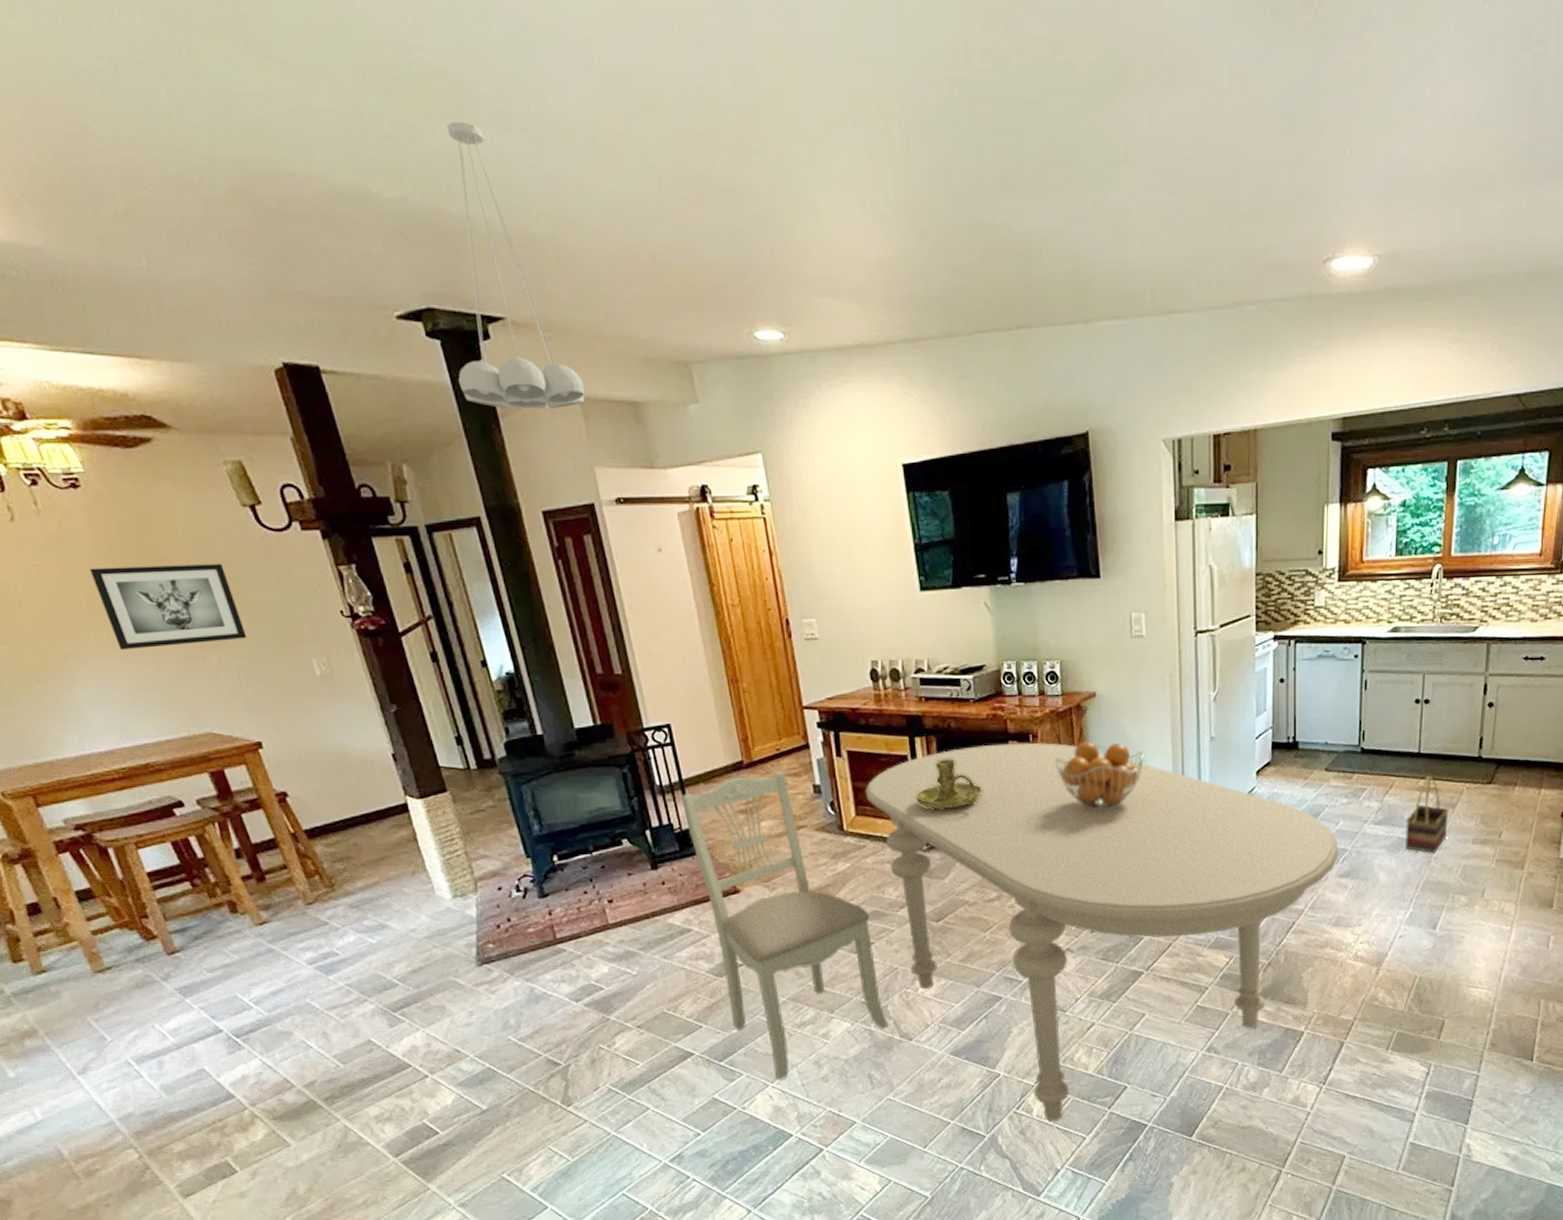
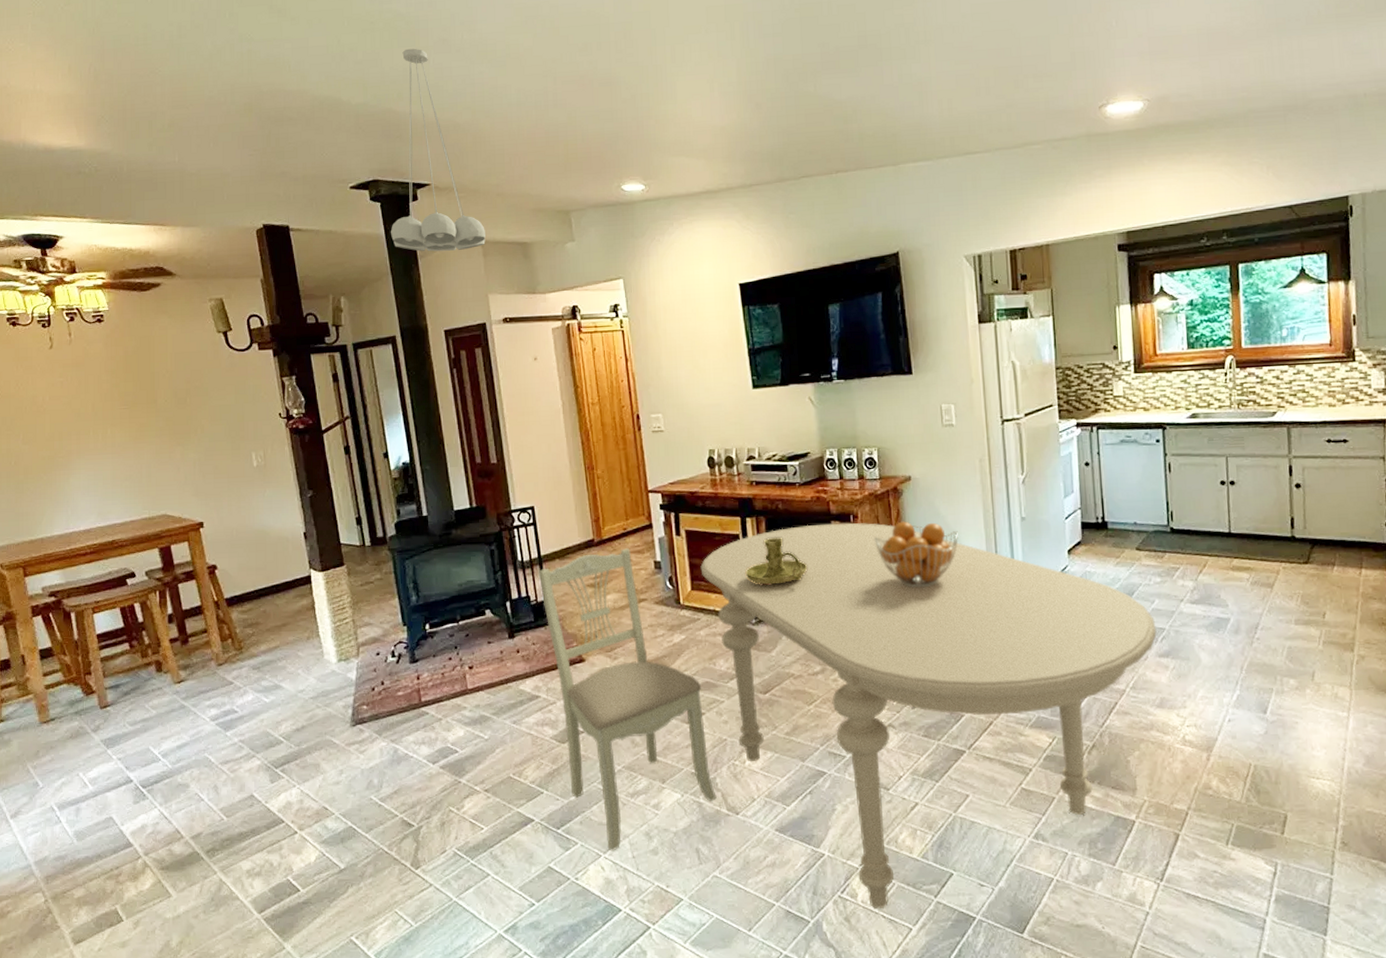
wall art: present [89,564,247,651] -> none [99,377,205,448]
basket: present [1405,776,1449,853] -> none [1222,556,1267,634]

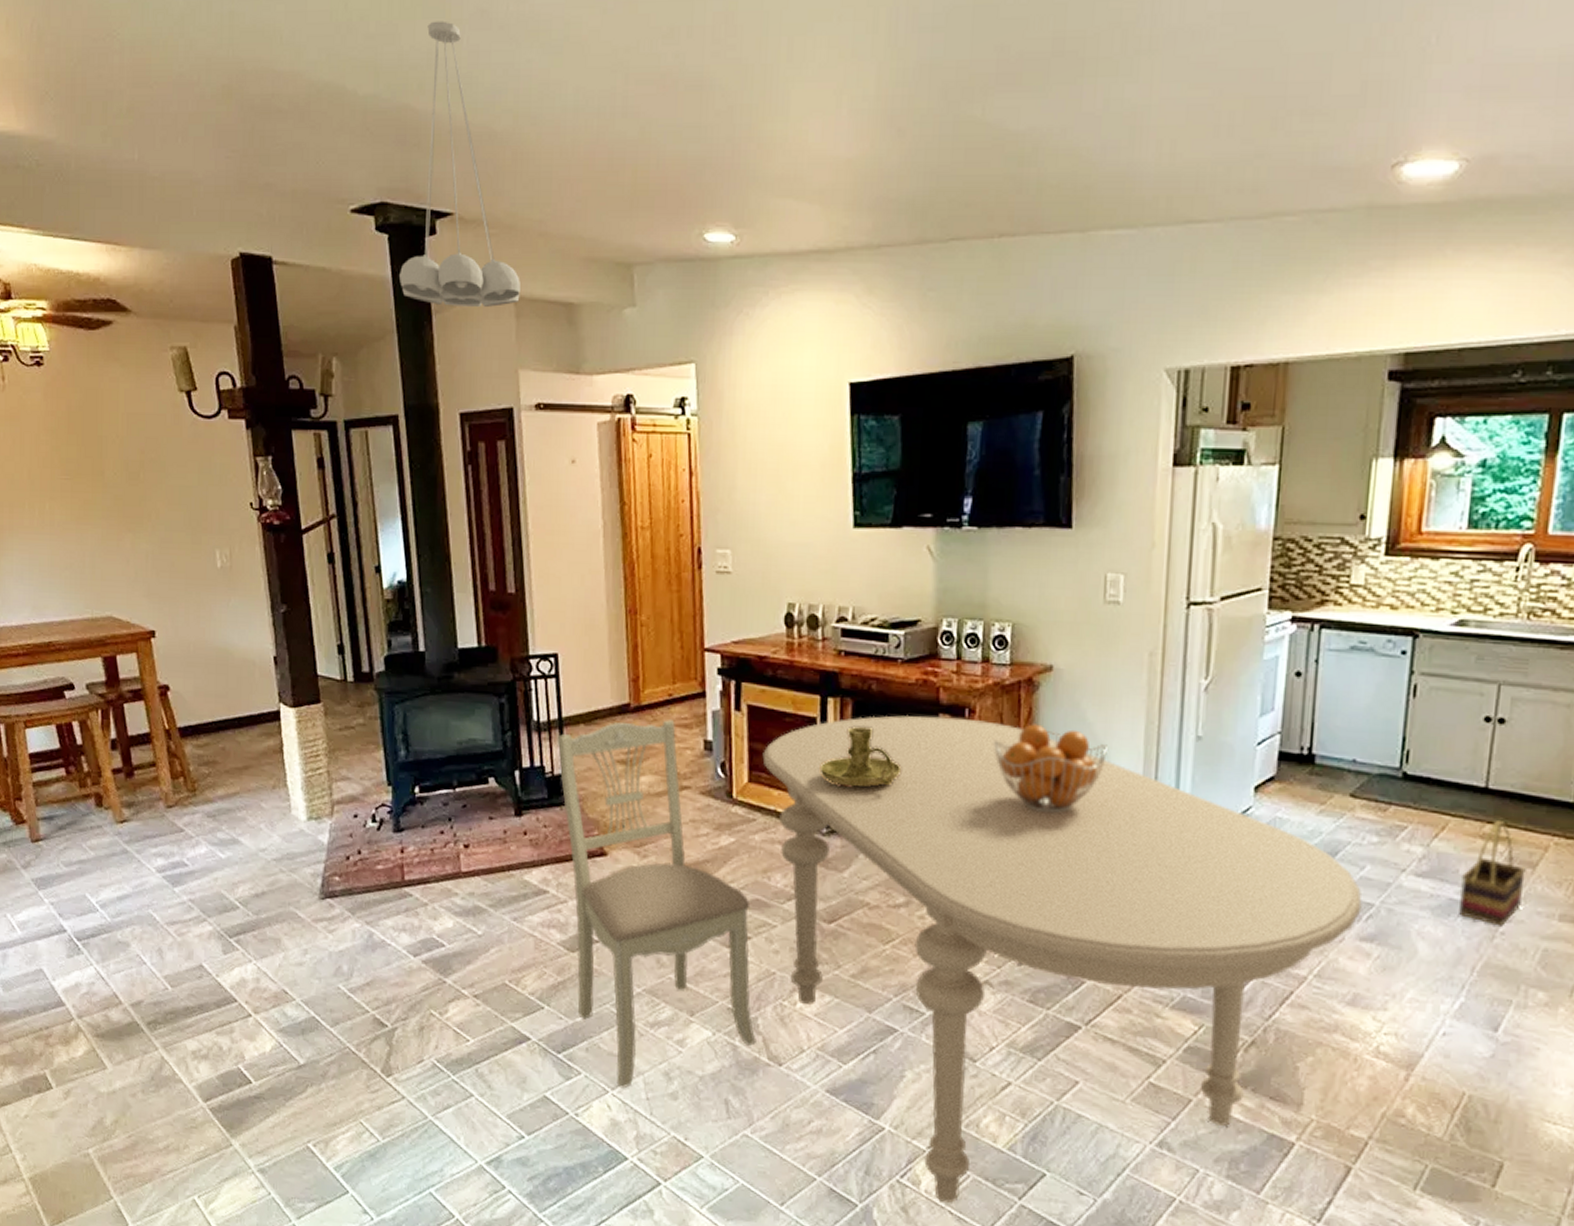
basket: none [1222,556,1267,634] -> present [1459,821,1526,926]

